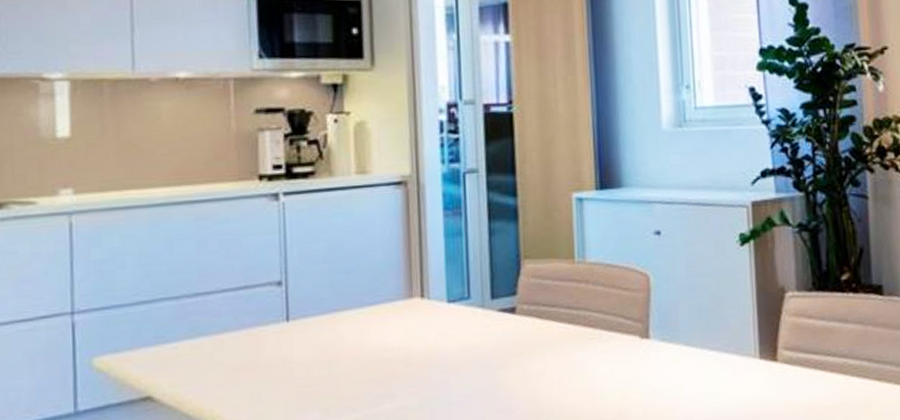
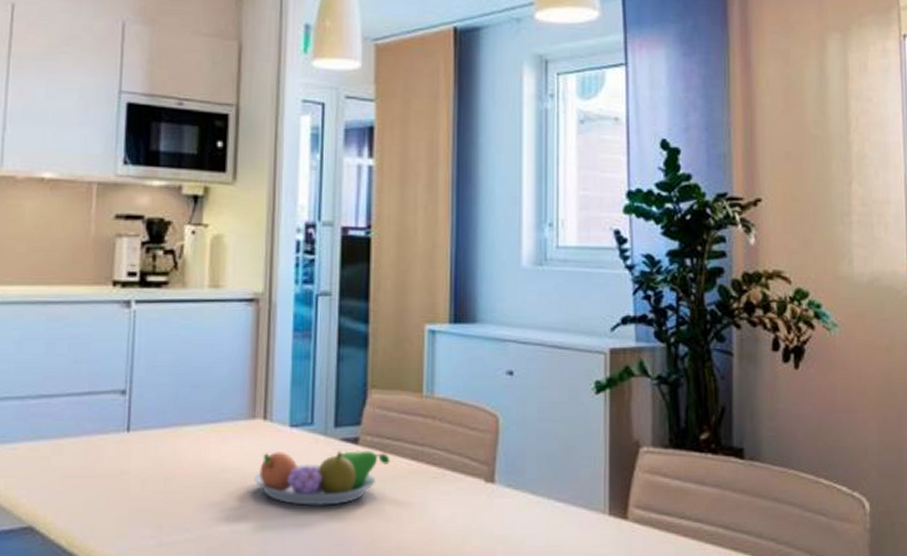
fruit bowl: none [416,318,548,377] -> present [254,450,390,506]

